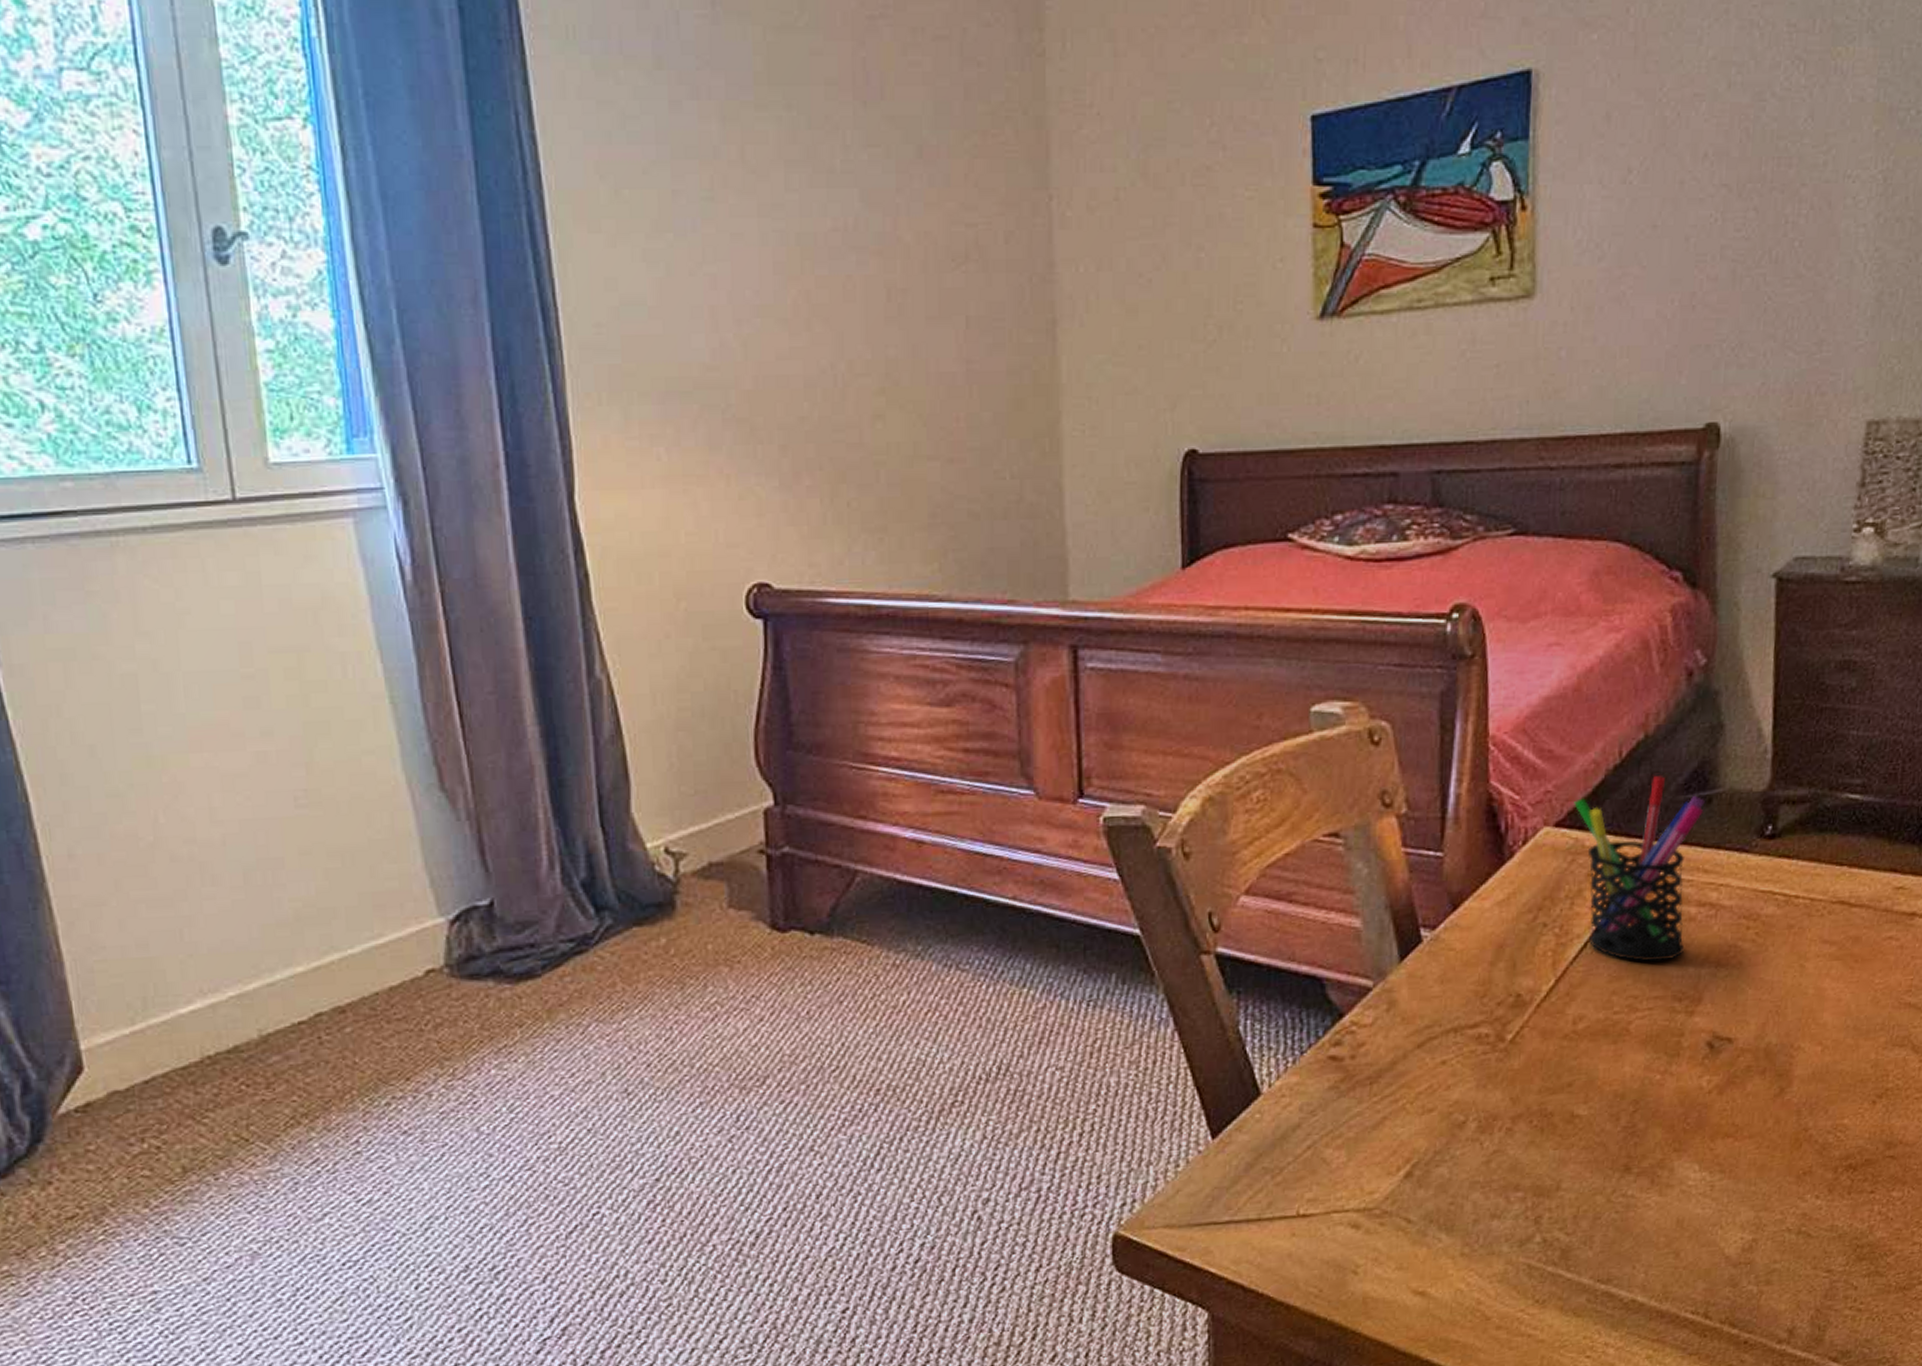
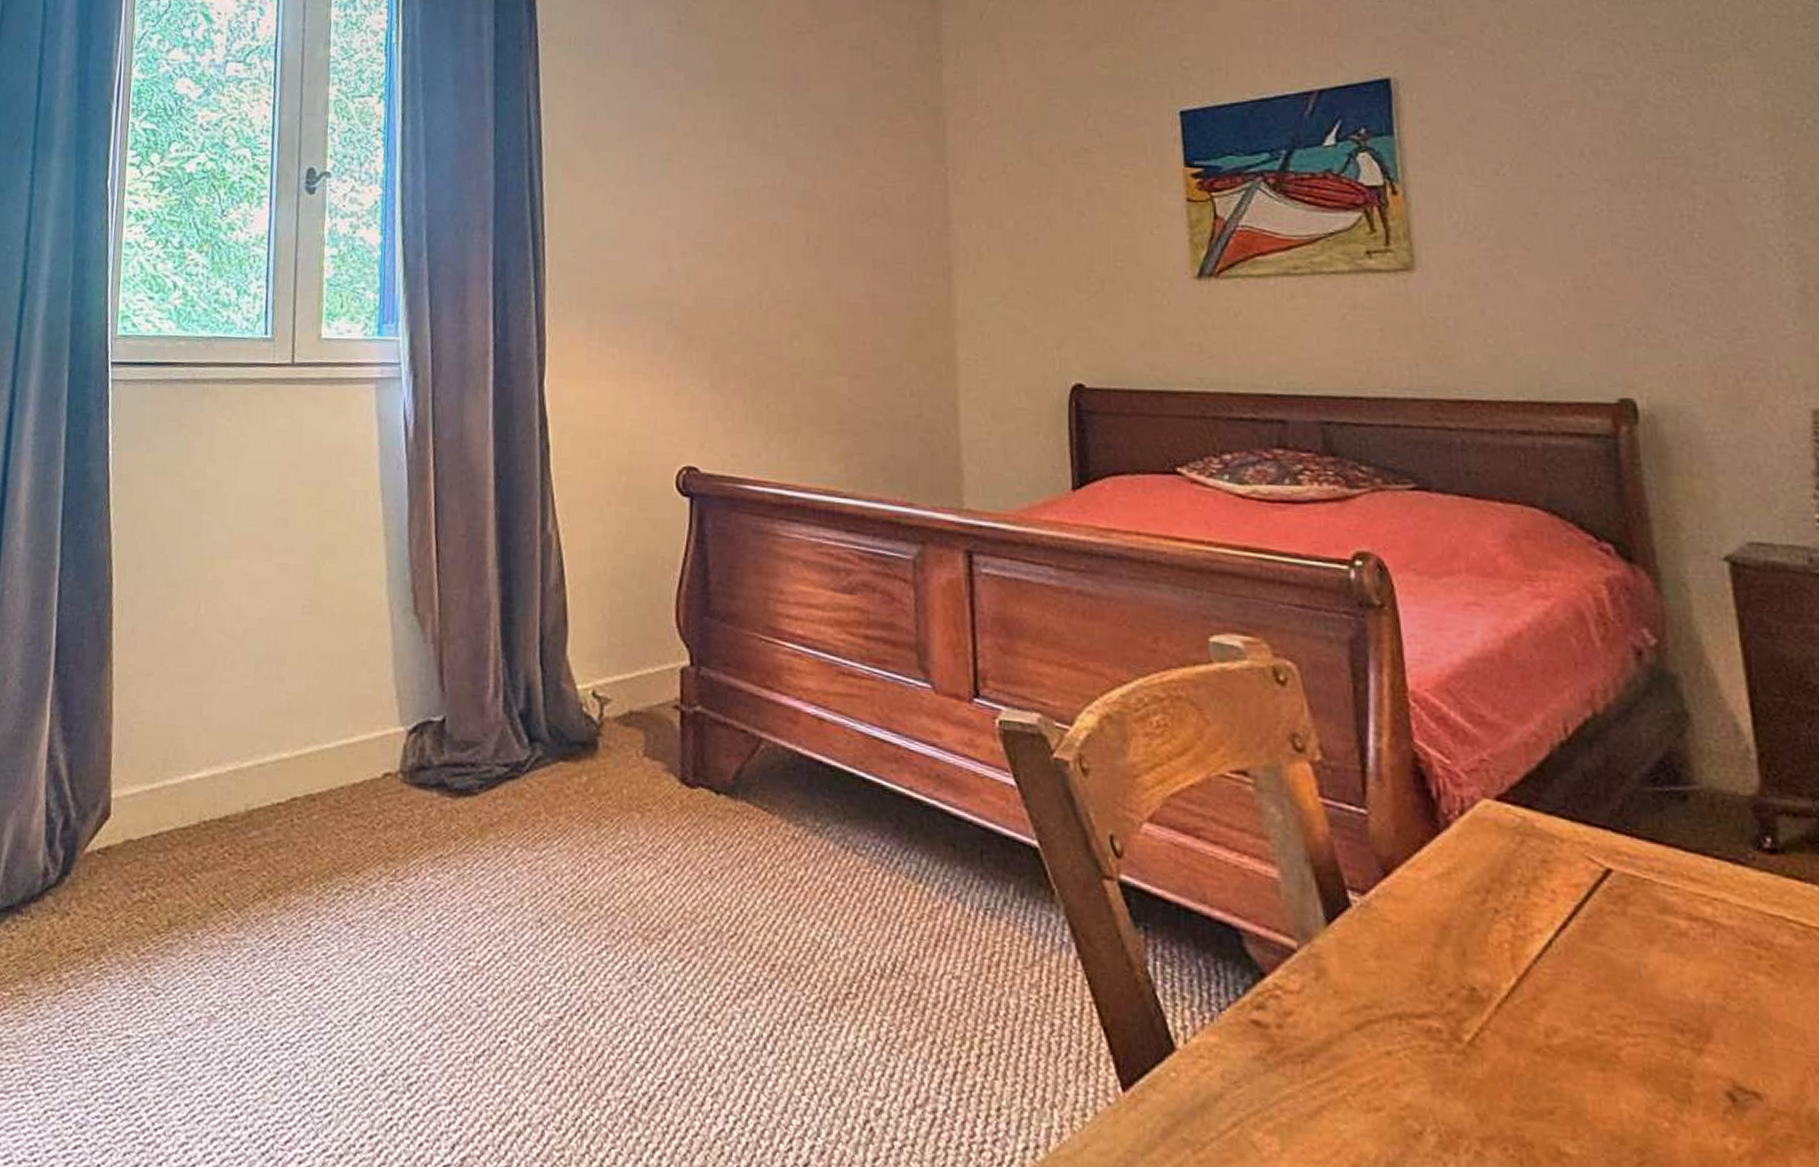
pen holder: present [1574,776,1705,962] -> none [1516,760,1680,980]

